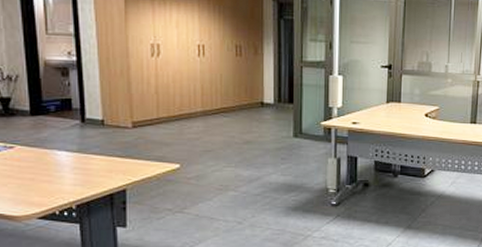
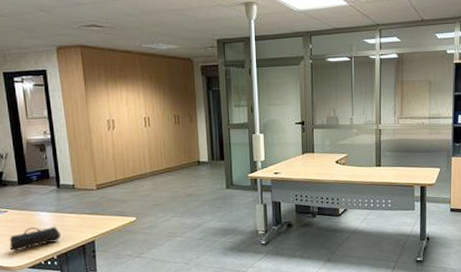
pencil case: none [14,168,84,198] -> present [9,226,62,252]

